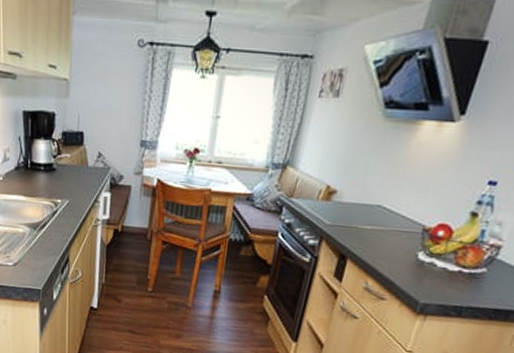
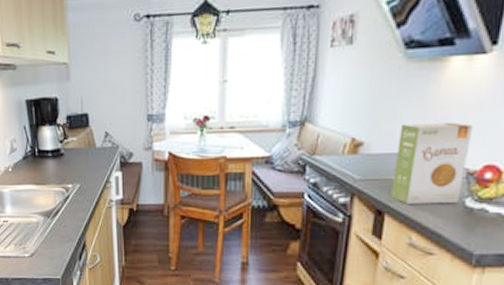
food box: none [355,177,435,255] -> present [391,122,474,204]

